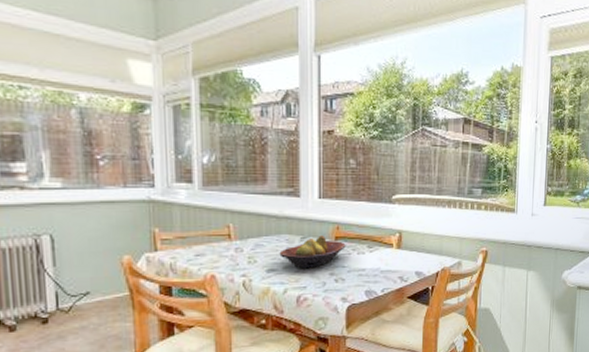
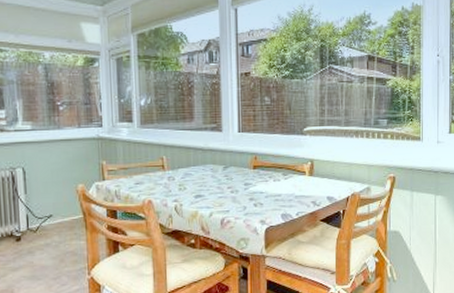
fruit bowl: present [279,235,346,269] -> none [205,165,263,195]

